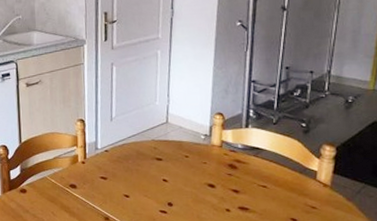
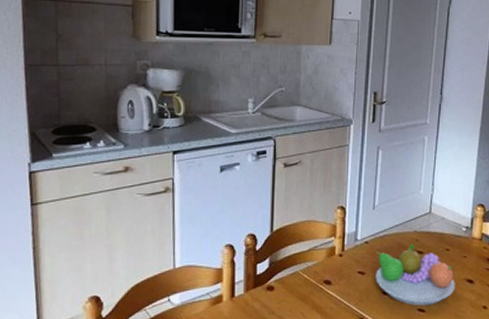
fruit bowl: none [114,152,196,208] -> present [374,244,455,306]

